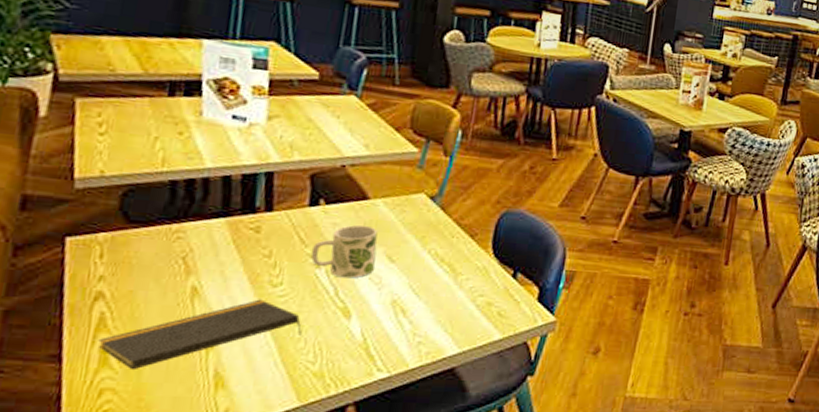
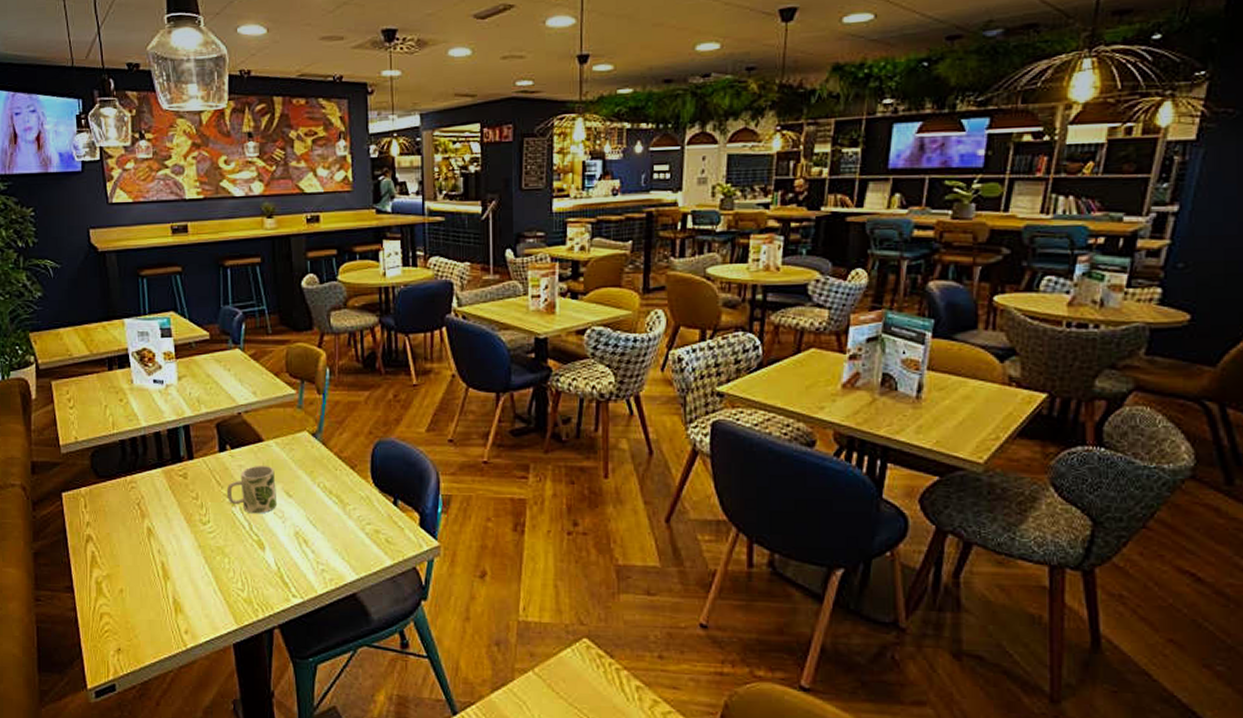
notepad: present [98,299,302,371] -> none [94,536,230,598]

